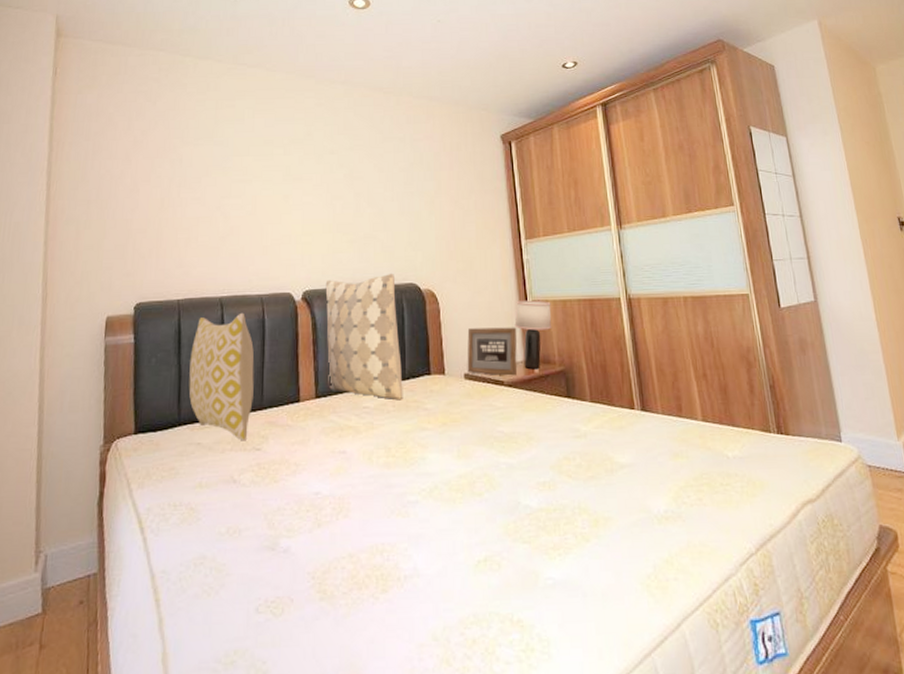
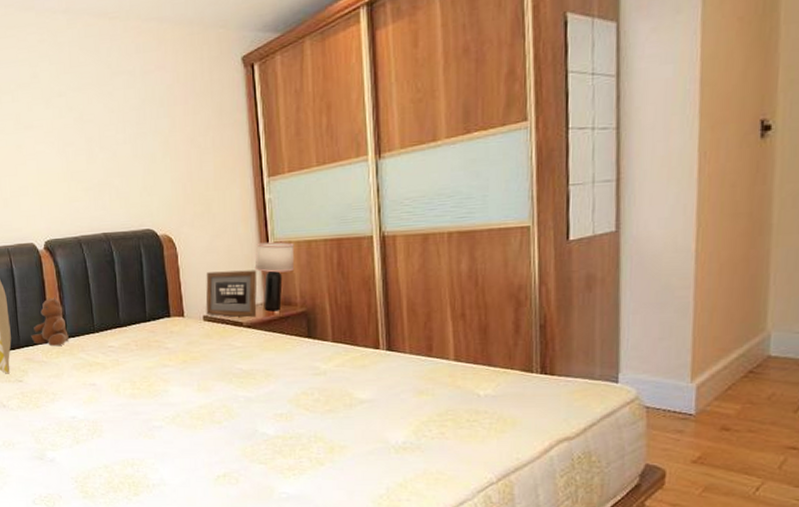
teddy bear: none [276,351,320,407] -> present [31,297,69,346]
pillow: present [325,273,403,401] -> none [65,219,145,341]

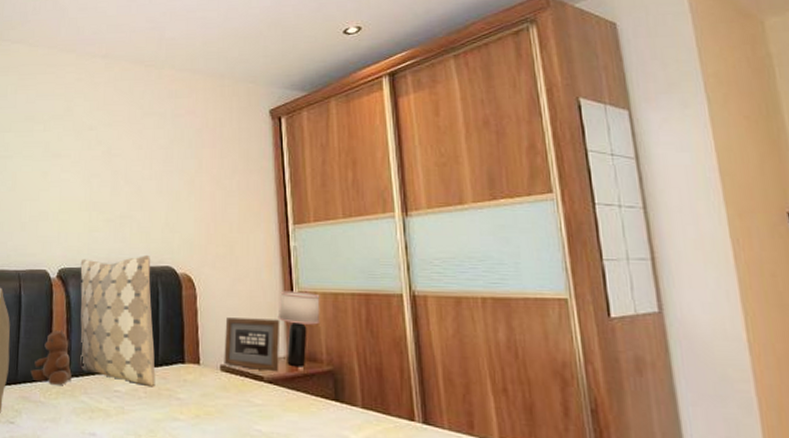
pillow: none [65,219,145,341] -> present [80,254,156,387]

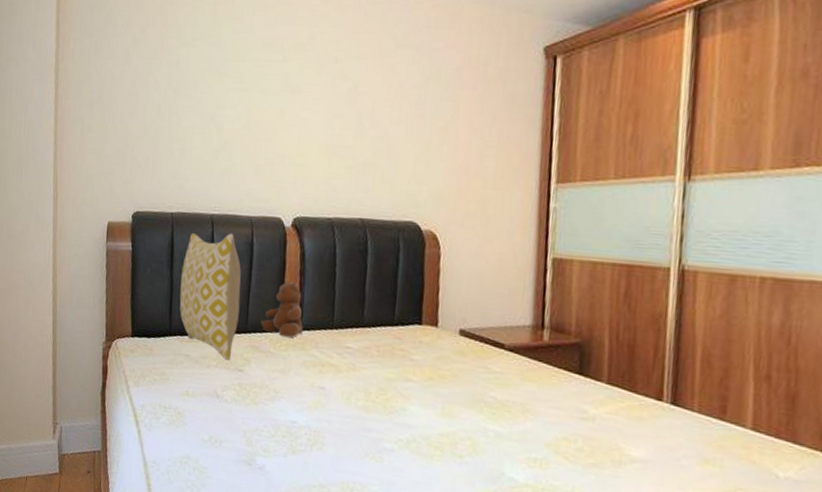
pillow: present [80,254,156,387] -> none [312,207,393,347]
picture frame: present [224,317,280,372] -> none [463,280,529,341]
table lamp: present [277,291,320,367] -> none [526,255,577,338]

